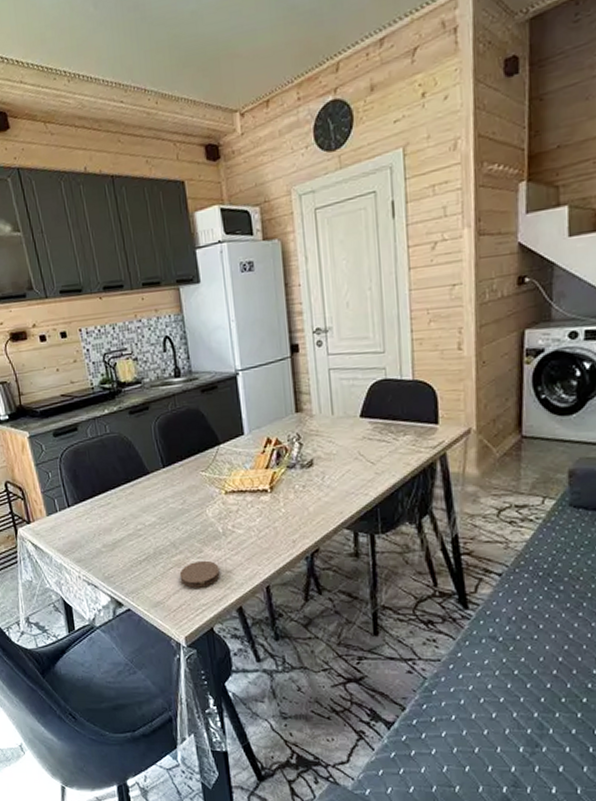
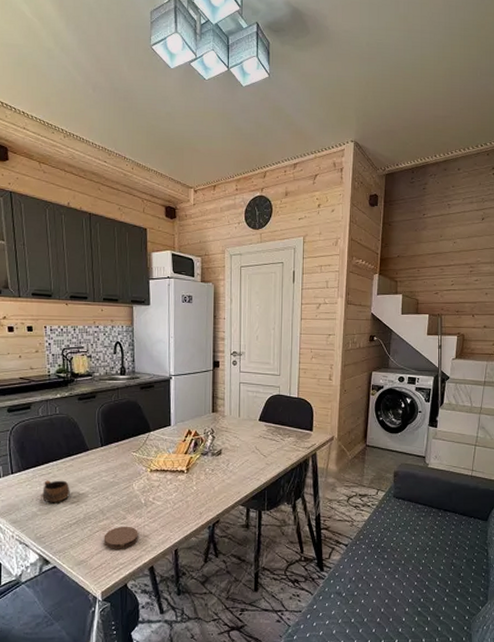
cup: none [104,510,135,538] -> present [42,480,70,503]

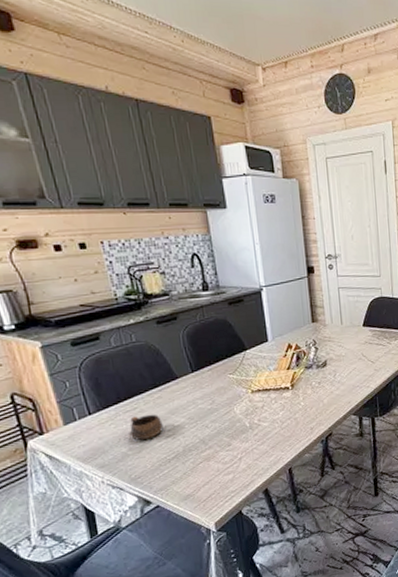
coaster: present [103,526,138,549] -> none [209,452,248,479]

